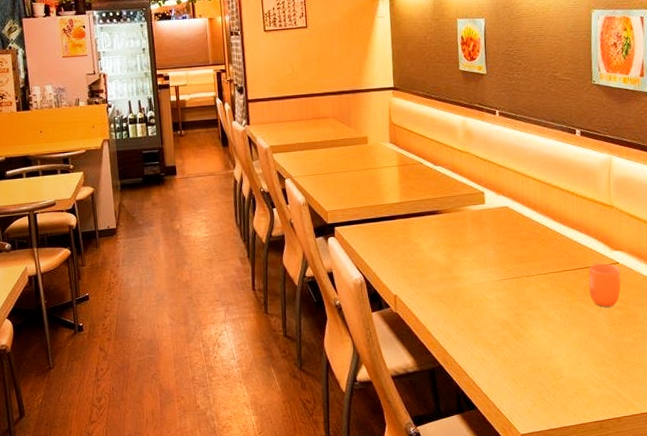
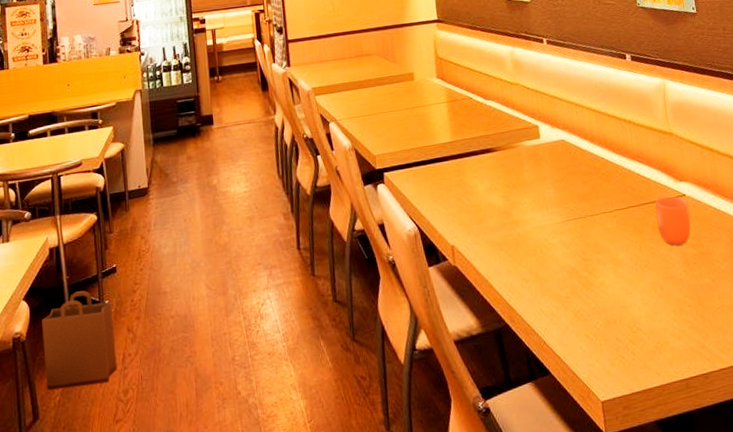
shopping bag: none [24,314,91,394] -> present [42,291,117,391]

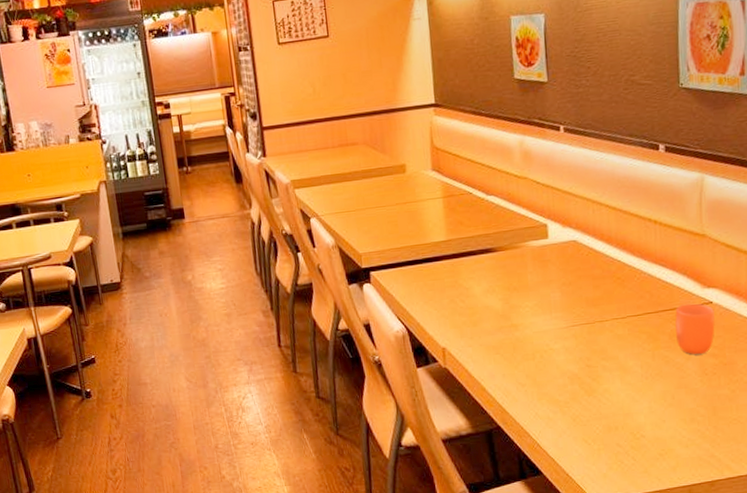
shopping bag: present [42,291,117,391] -> none [27,379,104,467]

